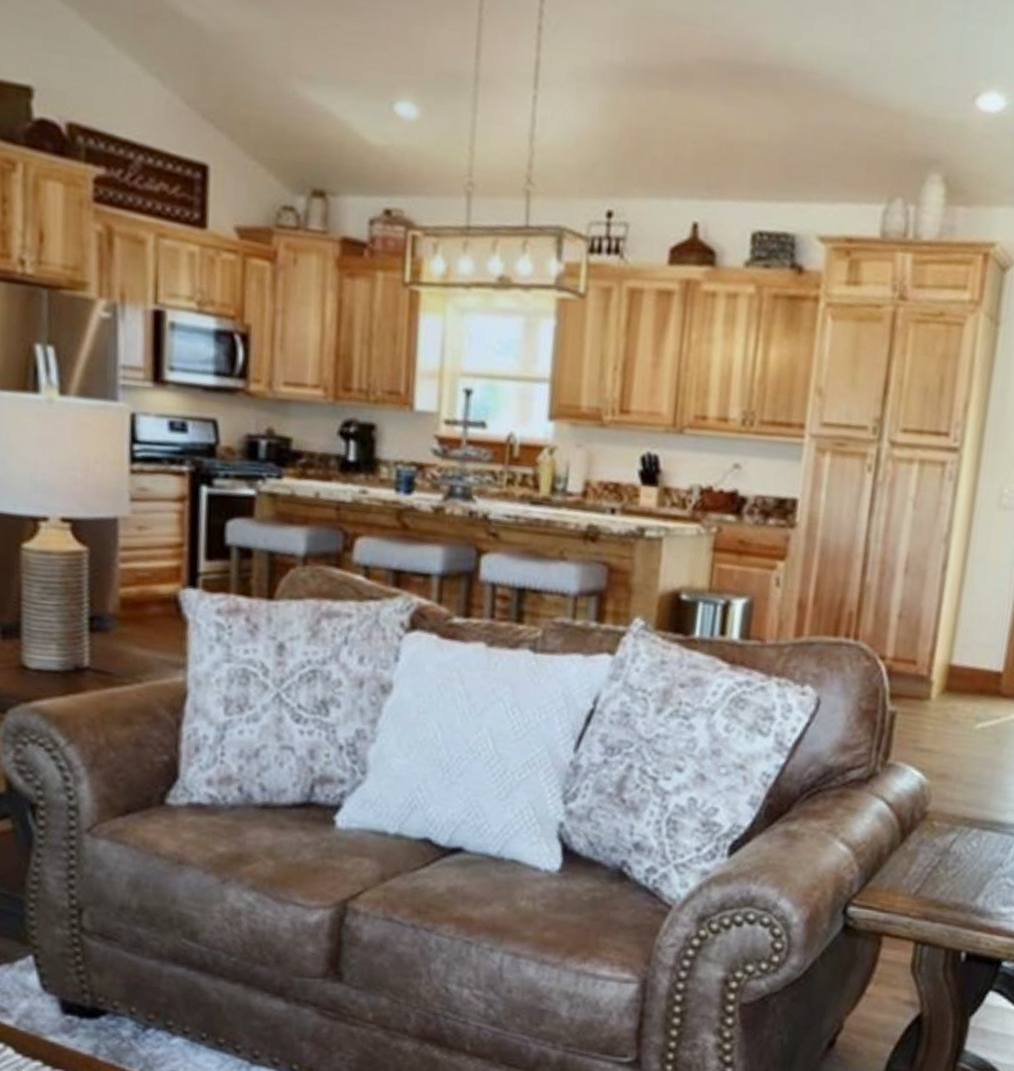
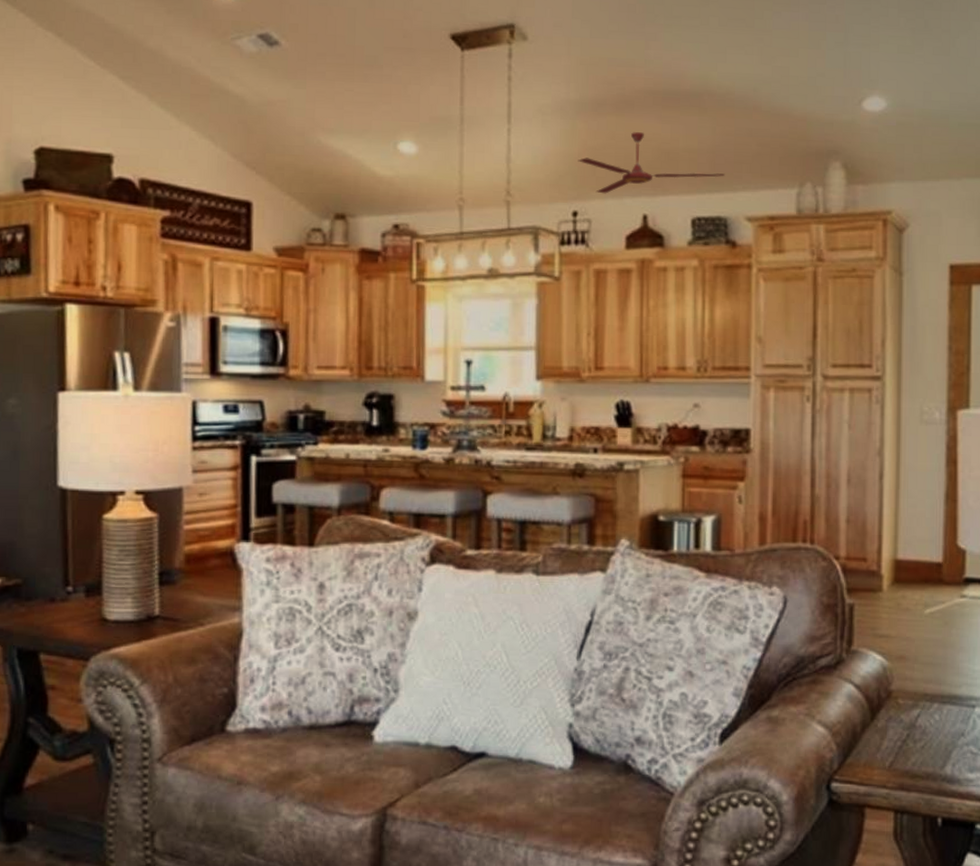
ceiling fan: none [618,113,797,192] -> present [578,132,724,194]

